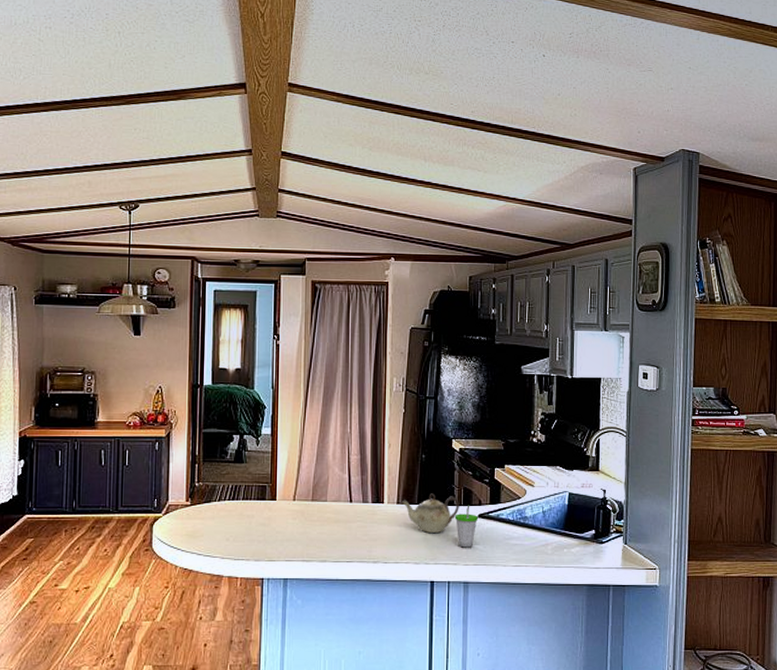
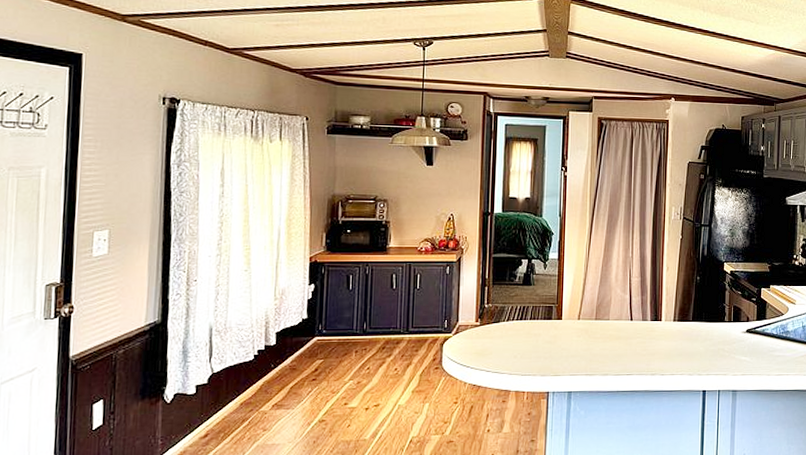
teapot: present [400,493,459,533] -> none [676,311,729,347]
cup: present [454,505,478,548] -> none [725,321,746,360]

